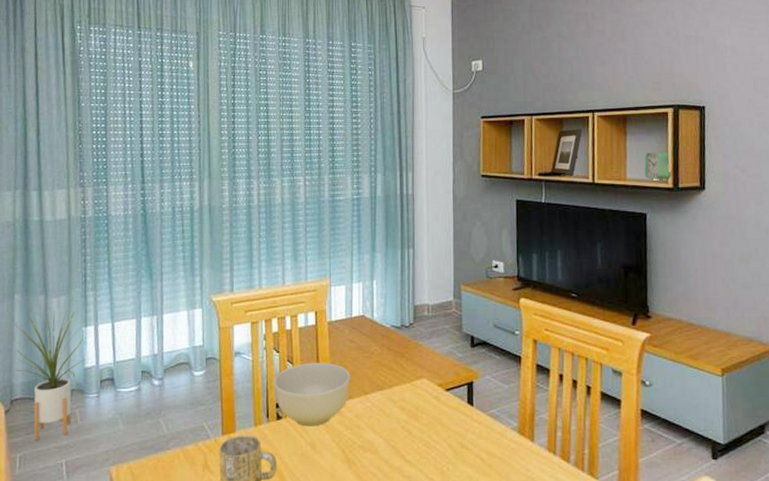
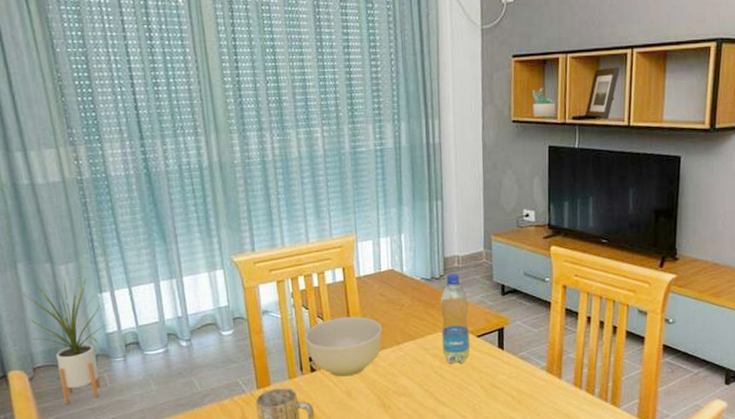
bottle: none [409,321,438,420] -> present [440,273,470,364]
succulent plant: none [499,146,524,172] -> present [531,87,557,117]
alarm clock: present [644,152,672,179] -> none [682,91,710,120]

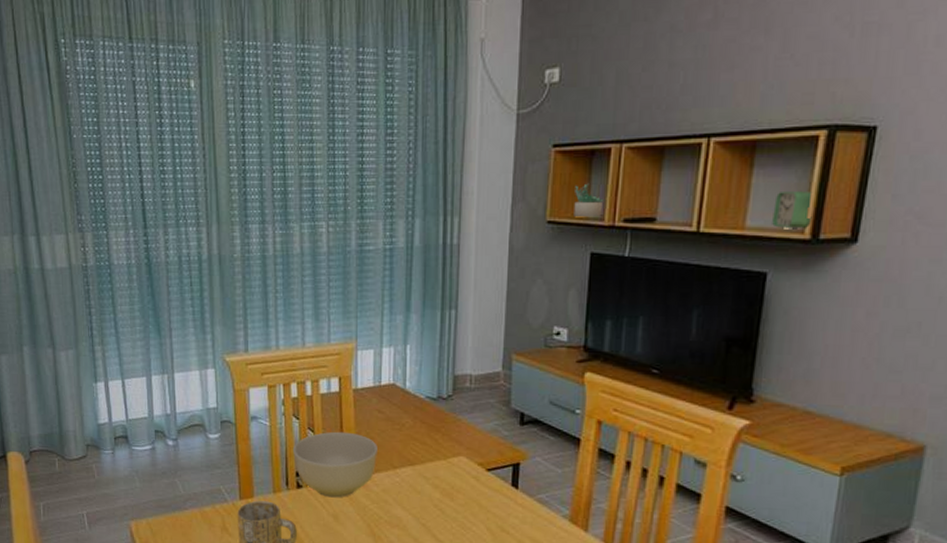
house plant: present [23,277,107,405] -> none [26,364,100,492]
bottle: present [440,273,470,364] -> none [444,394,479,500]
picture frame: present [586,66,619,120] -> none [641,159,690,223]
alarm clock: none [682,91,710,120] -> present [772,192,812,228]

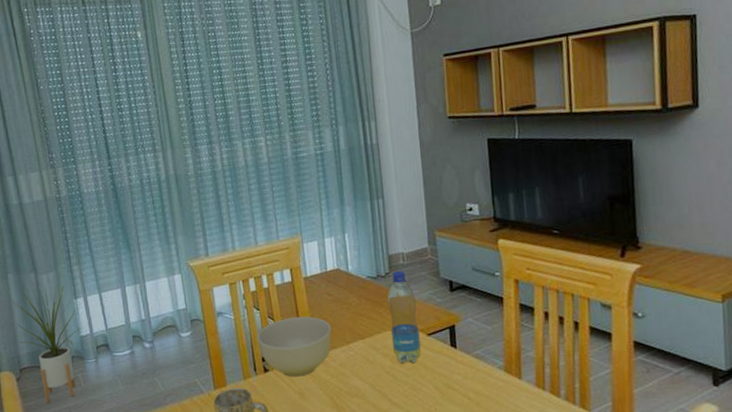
house plant: none [26,364,100,492] -> present [12,285,81,404]
bottle: none [444,394,479,500] -> present [387,270,421,364]
succulent plant: present [573,183,606,218] -> none [465,82,493,111]
alarm clock: present [772,192,812,228] -> none [628,71,660,102]

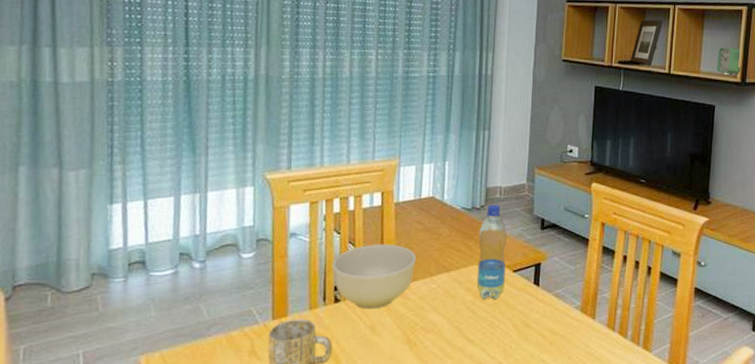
house plant: present [12,285,81,404] -> none [19,185,112,331]
picture frame: none [523,55,556,109] -> present [631,19,663,66]
alarm clock: none [628,71,660,102] -> present [717,47,741,74]

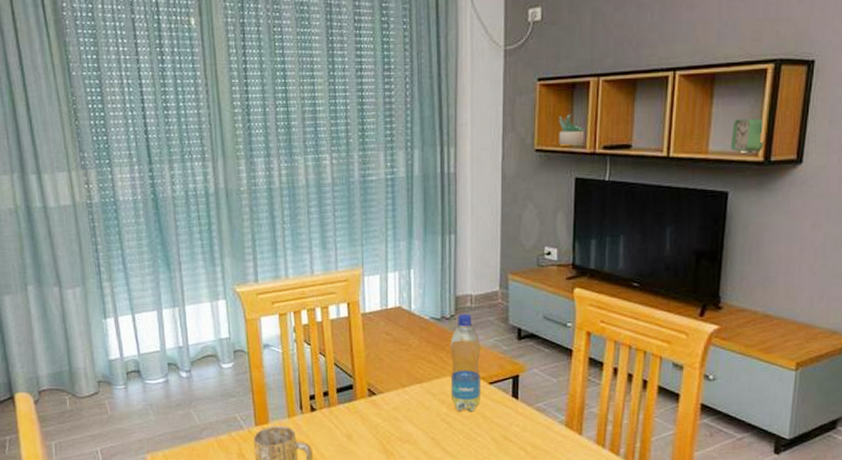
bowl: present [332,244,416,309] -> none [306,355,387,418]
succulent plant: none [582,32,605,59] -> present [558,114,587,146]
picture frame: present [631,19,663,66] -> none [618,90,659,150]

